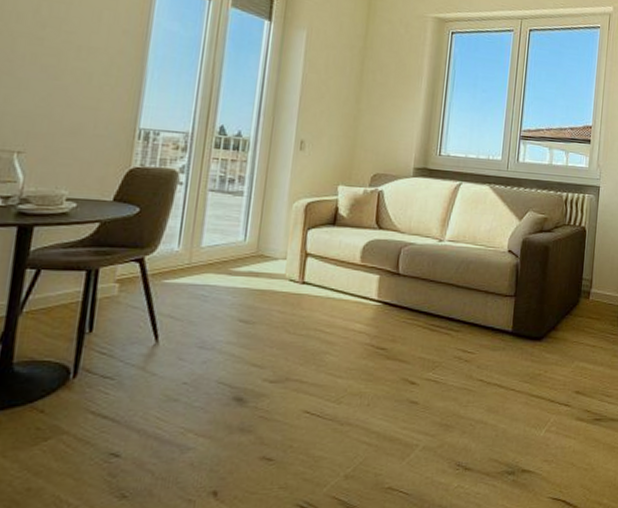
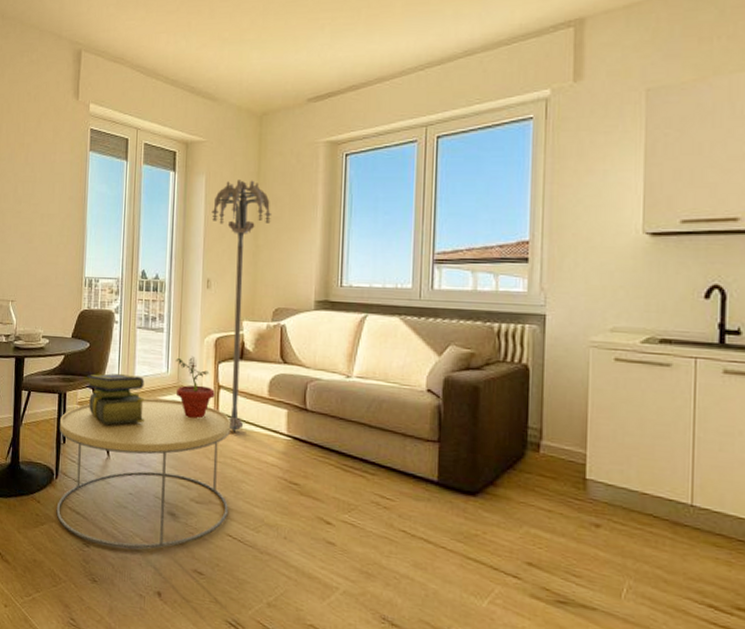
coffee table: none [70,270,318,450] -> present [56,398,231,549]
stack of books: none [131,243,214,306] -> present [86,373,145,425]
potted plant: none [253,222,301,290] -> present [175,355,215,419]
floor lamp: none [311,40,376,300] -> present [211,180,271,431]

